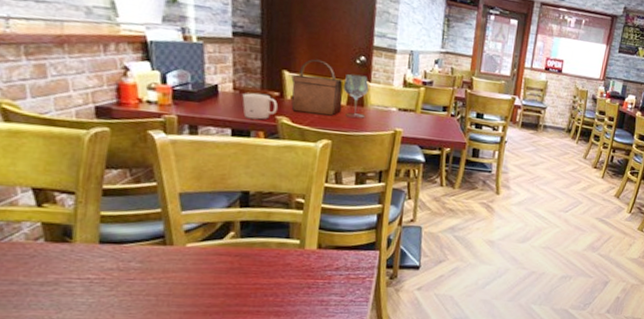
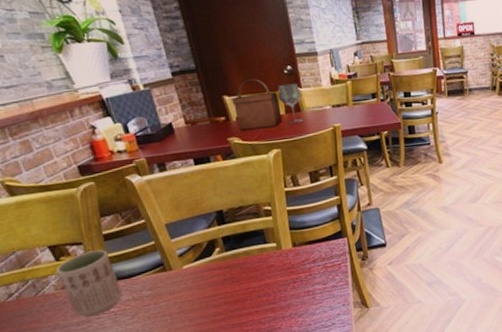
cup: none [33,204,107,279] -> present [56,249,122,317]
mug: present [242,93,278,120] -> none [194,121,227,147]

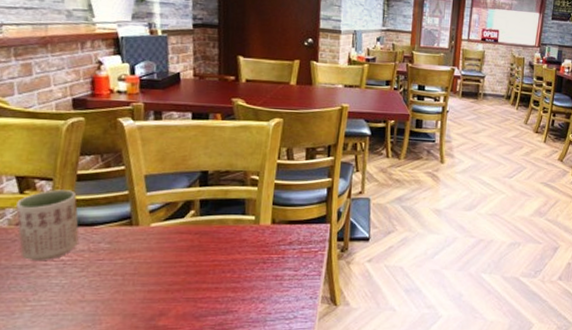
handbag: present [231,78,283,132] -> none [245,43,293,96]
wine glass: present [278,83,305,125] -> none [292,55,317,97]

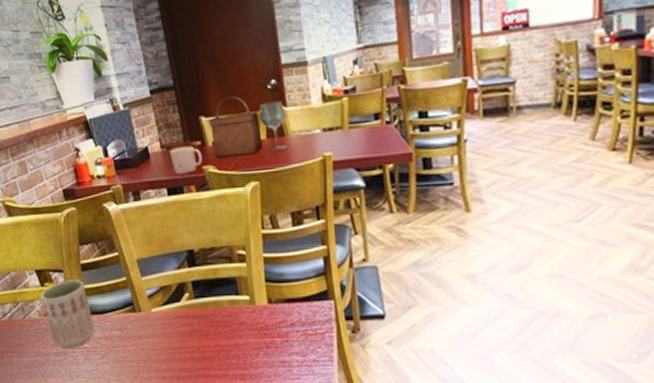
mug: none [201,78,234,103] -> present [169,145,202,175]
handbag: none [245,43,293,96] -> present [208,95,263,159]
wine glass: none [292,55,317,97] -> present [259,100,289,153]

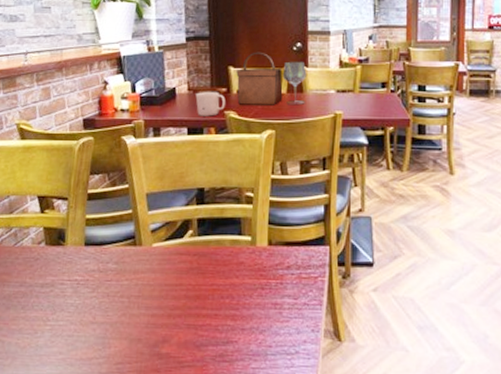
cup: present [41,280,95,349] -> none [38,209,90,281]

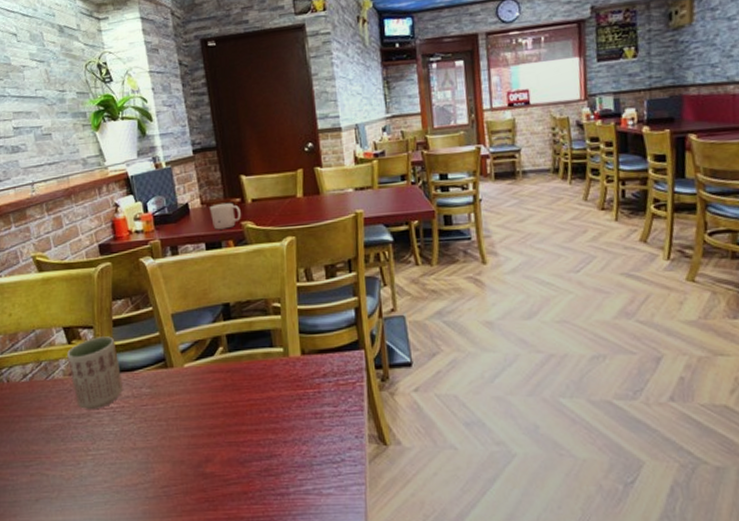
cup: none [38,209,90,281] -> present [67,336,123,410]
handbag: present [236,52,283,107] -> none [248,156,300,215]
wine glass: present [282,61,307,106] -> none [296,162,324,210]

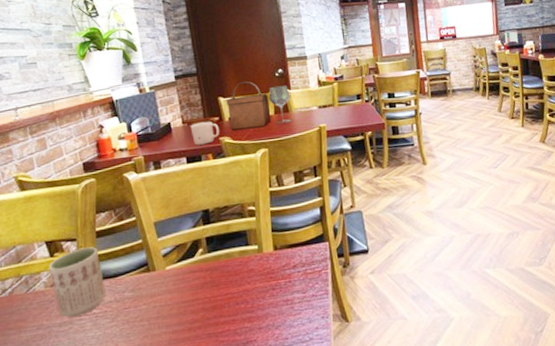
handbag: none [248,156,300,215] -> present [226,81,271,131]
wine glass: none [296,162,324,210] -> present [268,85,292,125]

